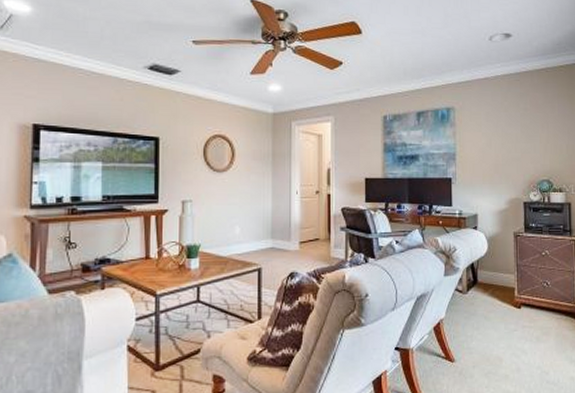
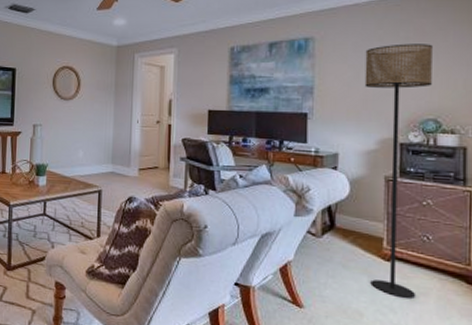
floor lamp: none [495,114,544,339] -> present [364,43,433,298]

